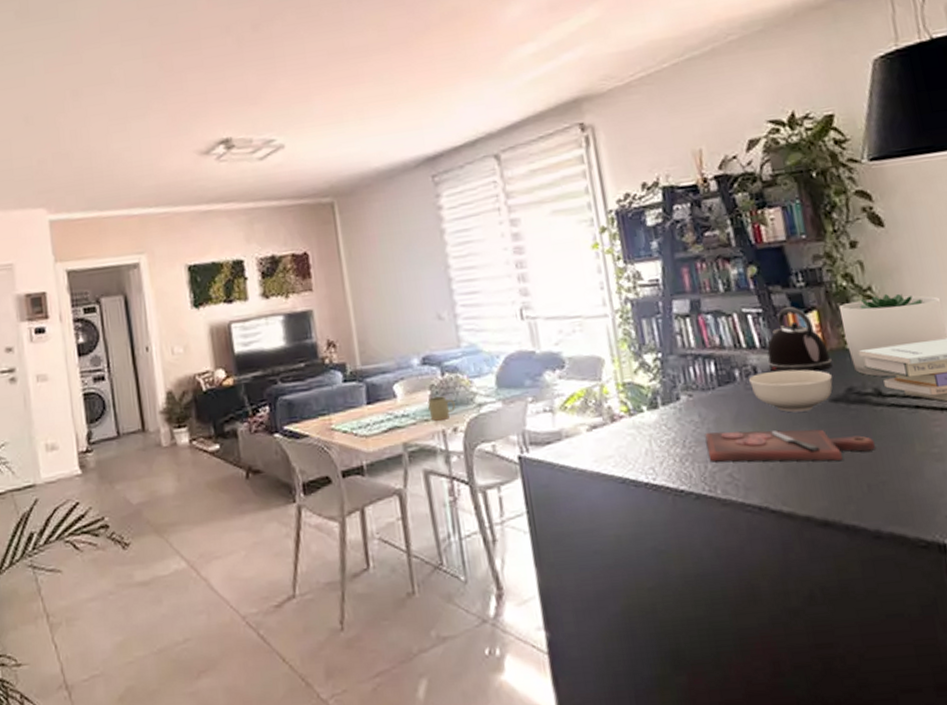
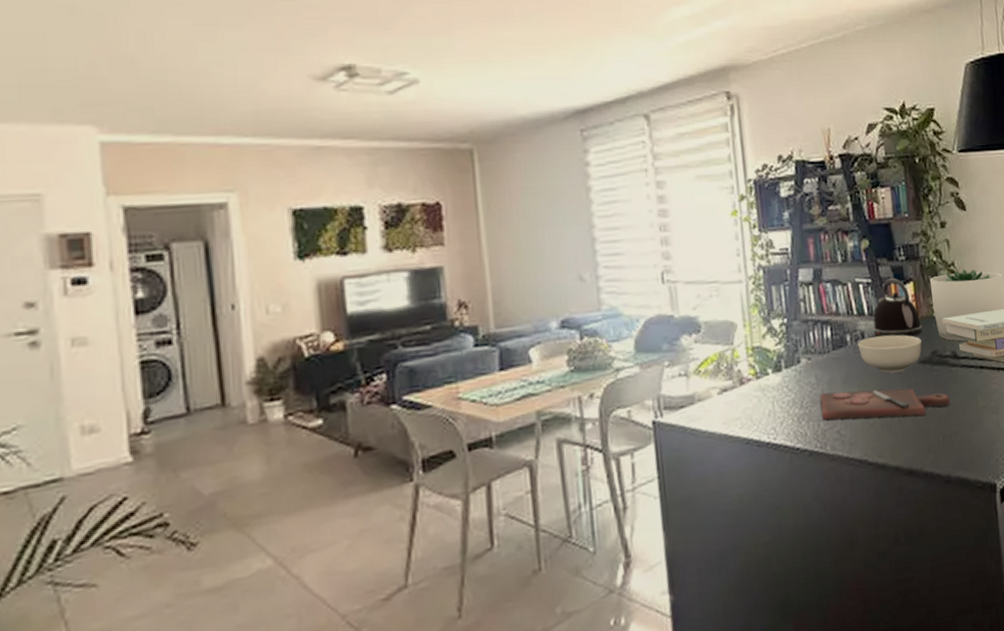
mug: present [427,396,456,421] -> none [564,361,593,387]

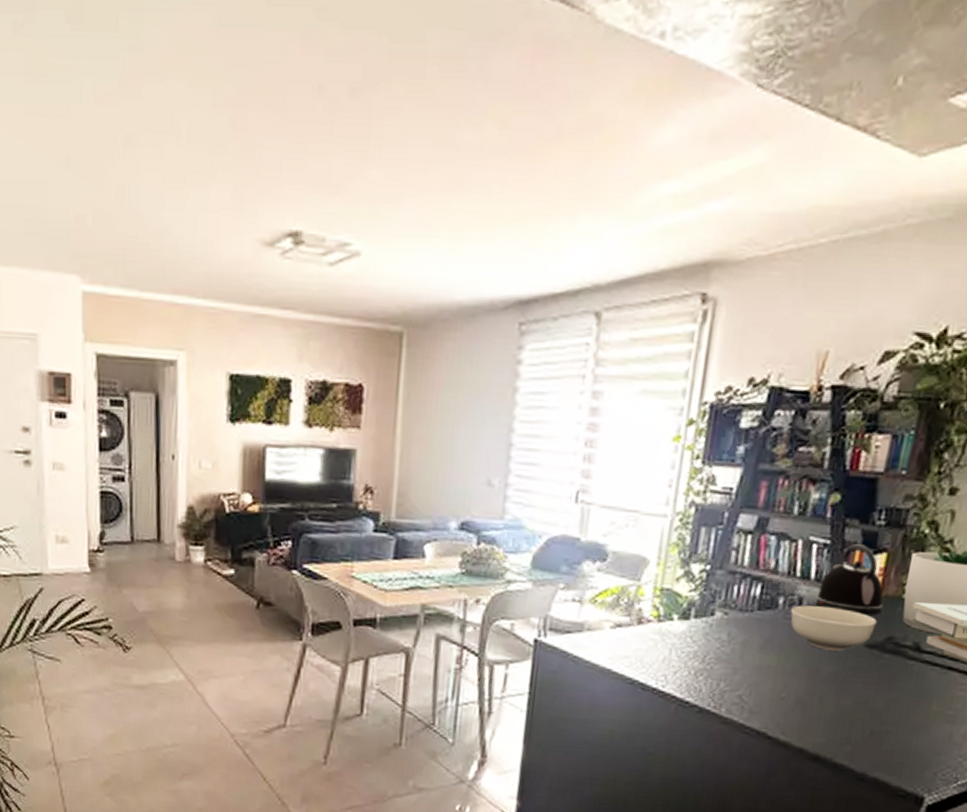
cutting board: present [819,388,951,421] -> none [724,652,895,704]

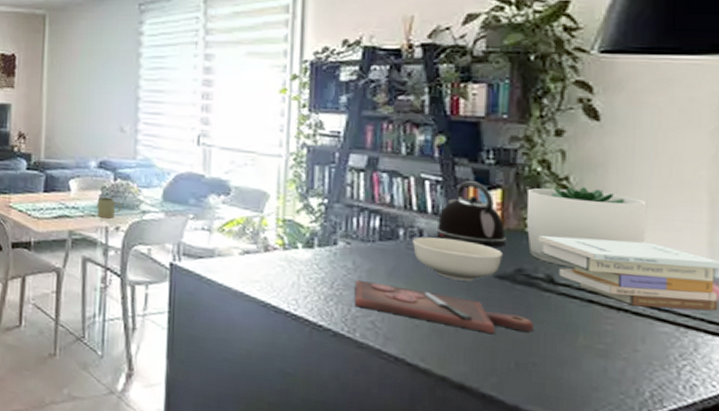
mug: none [455,564,484,590] -> present [97,197,121,219]
cutting board: none [724,652,895,704] -> present [354,279,535,334]

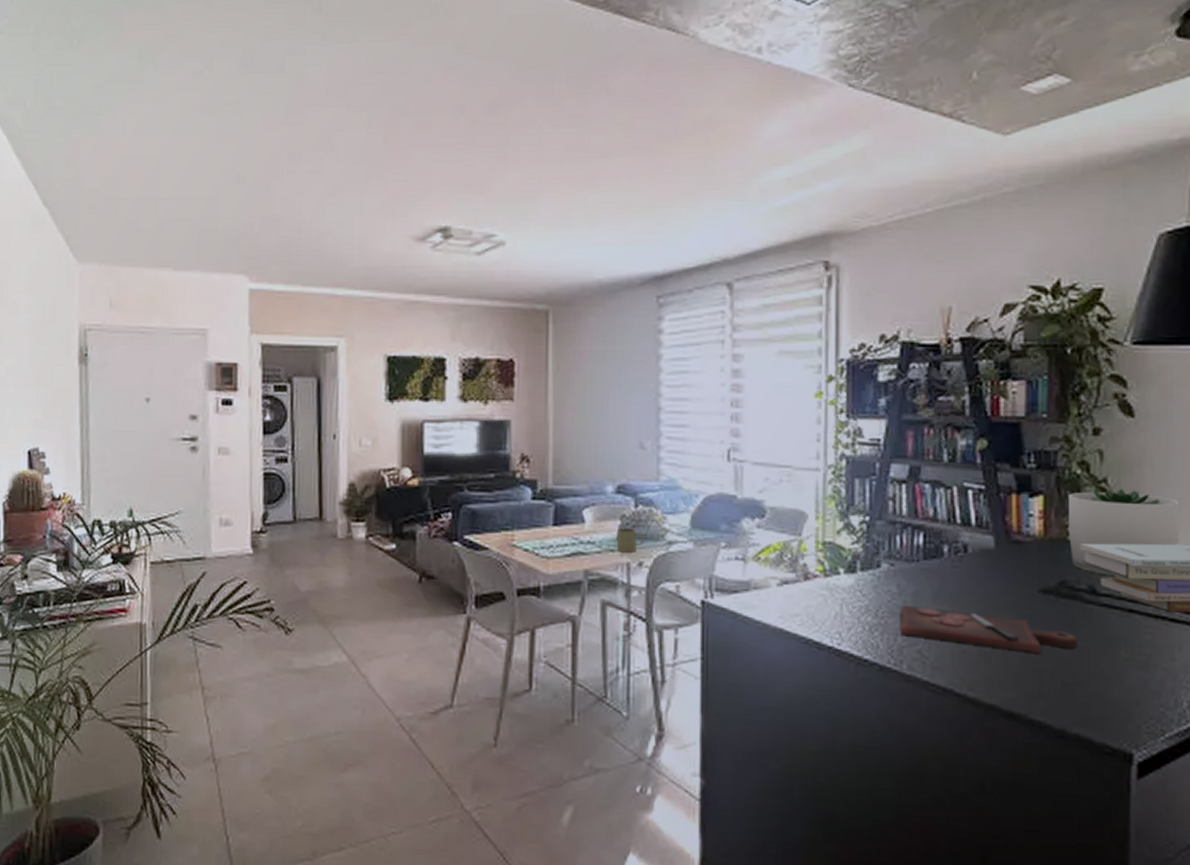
bowl: present [413,237,502,282] -> none [958,552,1046,598]
kettle: present [436,180,506,247] -> none [980,487,1049,559]

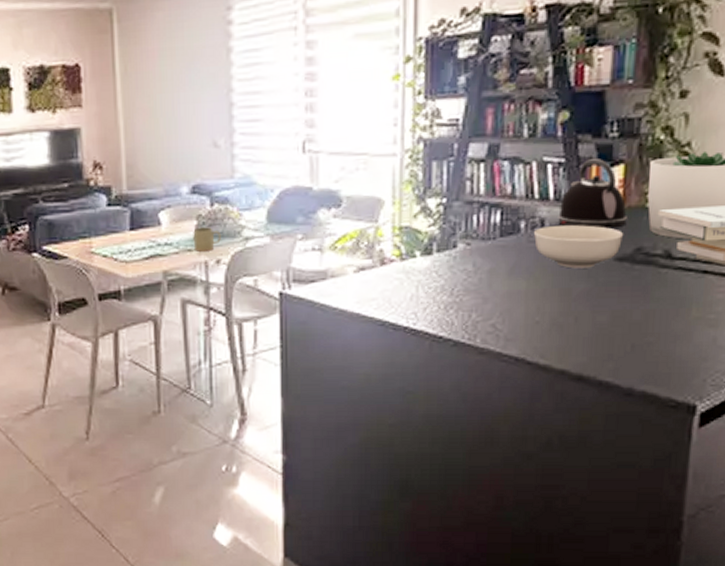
cutting board: present [900,604,1079,653] -> none [475,282,651,319]
bowl: none [958,552,1046,598] -> present [534,225,623,269]
kettle: none [980,487,1049,559] -> present [558,157,627,229]

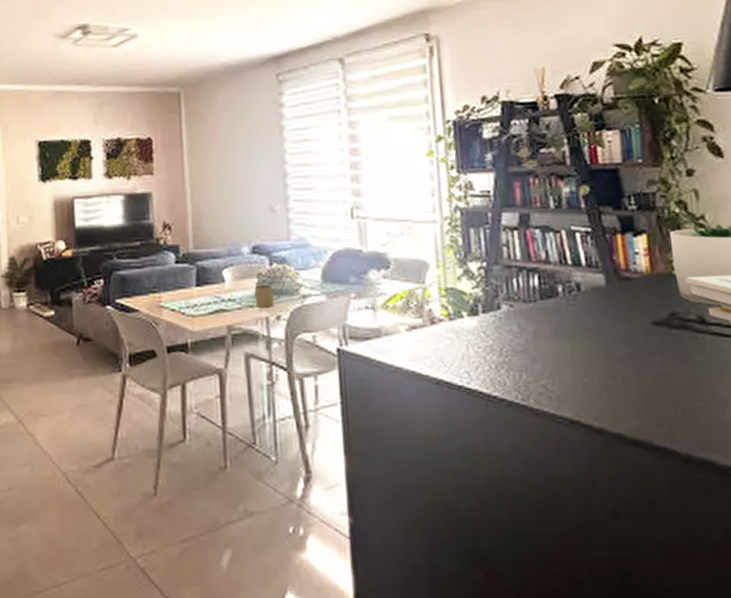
bowl: present [534,225,623,269] -> none [572,290,656,332]
kettle: present [558,157,627,229] -> none [592,228,657,294]

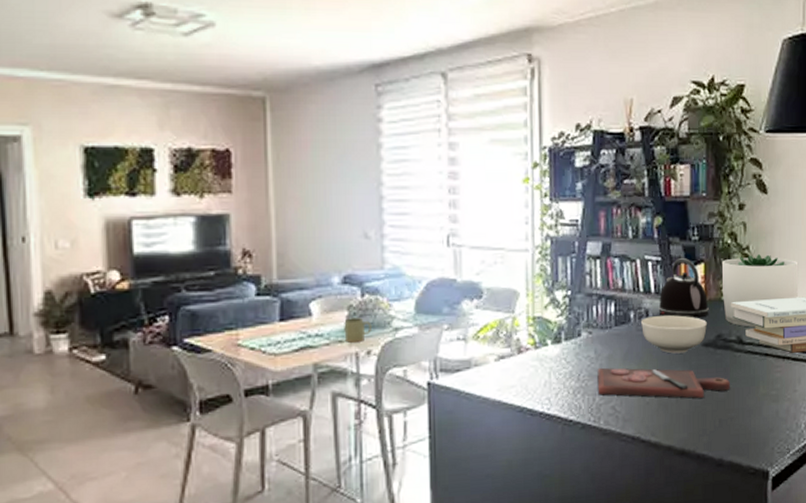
cutting board: none [522,343,695,382] -> present [597,367,731,398]
bowl: none [572,290,656,332] -> present [641,315,707,354]
kettle: none [592,228,657,294] -> present [658,257,709,319]

